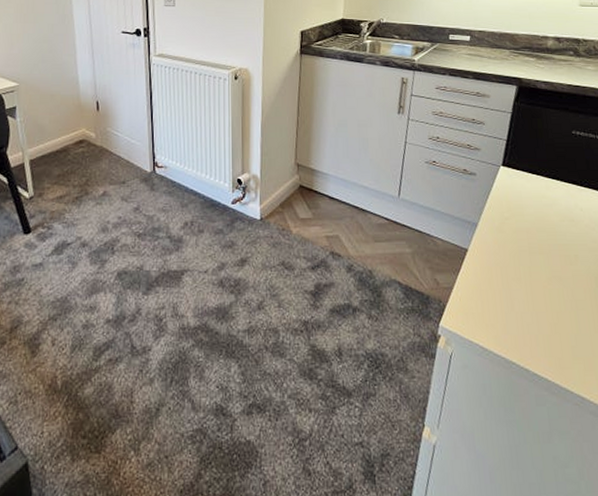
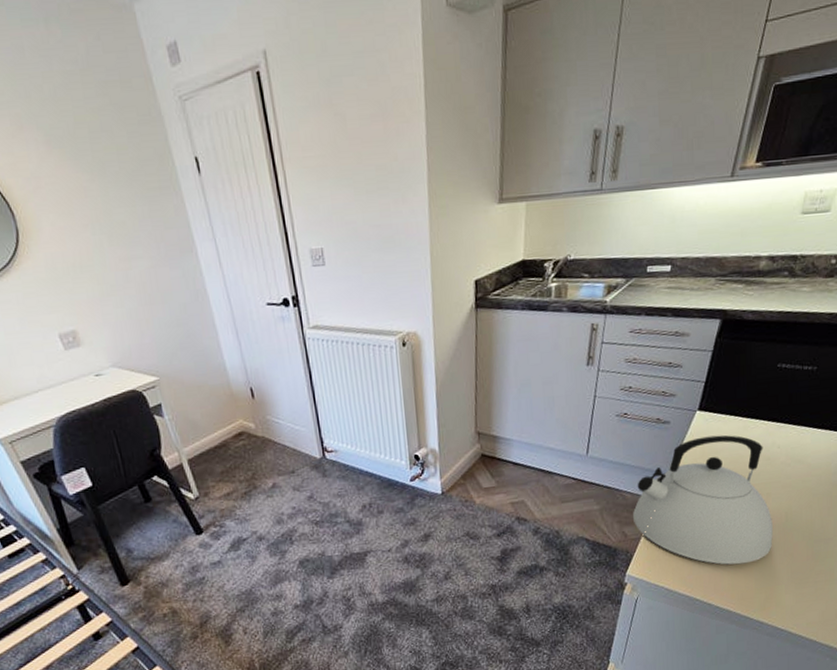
kettle: none [443,192,586,328] -> present [632,435,773,565]

